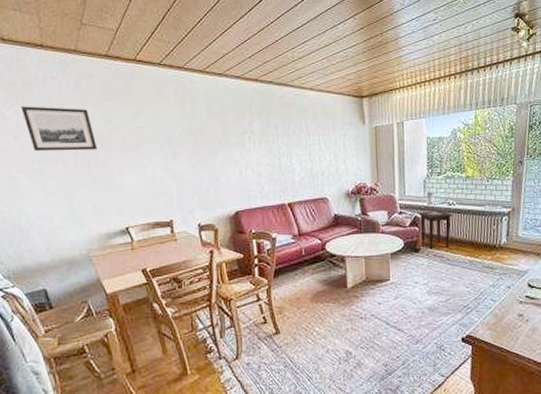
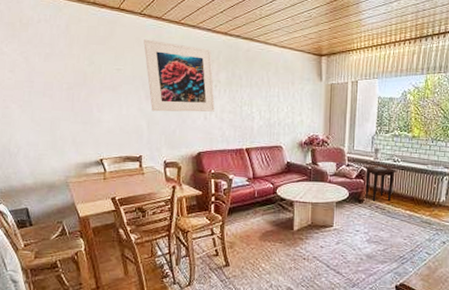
wall art: present [21,106,97,152] -> none [17,44,81,88]
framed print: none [166,91,251,171] -> present [143,39,216,112]

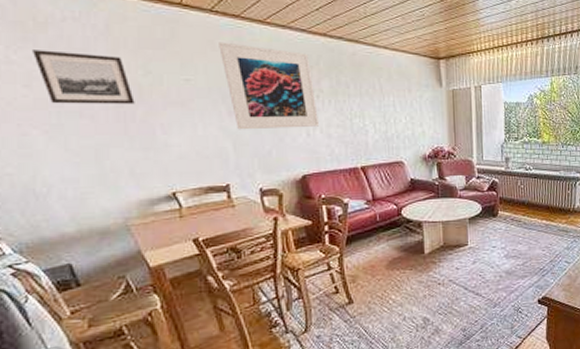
wall art: none [17,44,81,88] -> present [33,50,135,104]
side table: present [365,165,397,201] -> none [496,175,529,214]

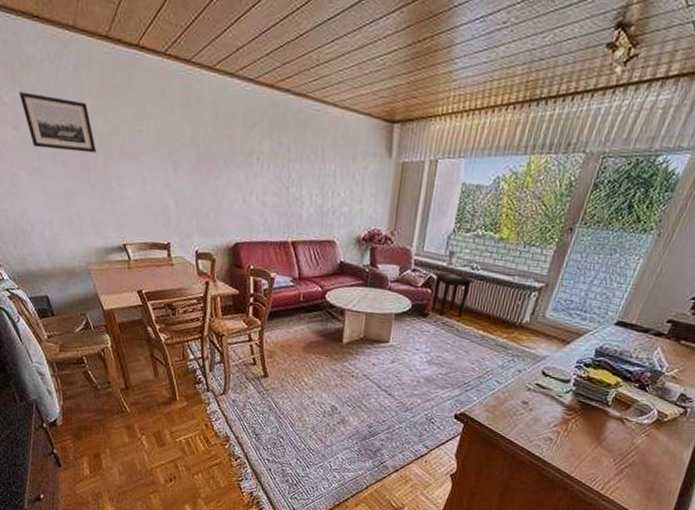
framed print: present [219,41,320,130] -> none [169,90,257,193]
side table: none [496,175,529,214] -> present [431,272,474,317]

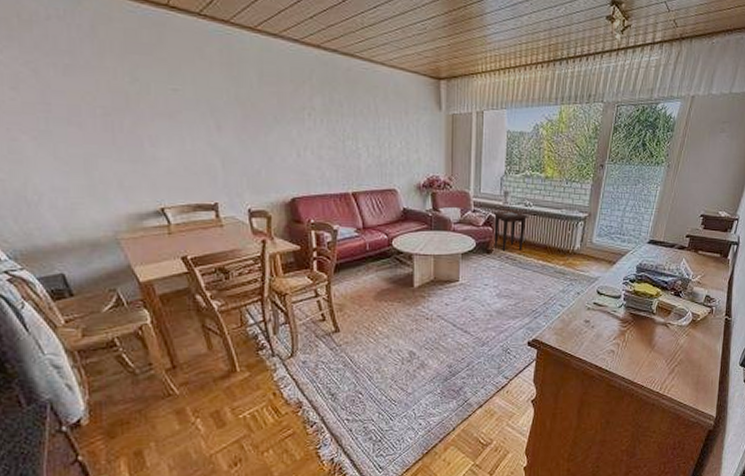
wall art: present [19,92,96,153] -> none [18,50,122,114]

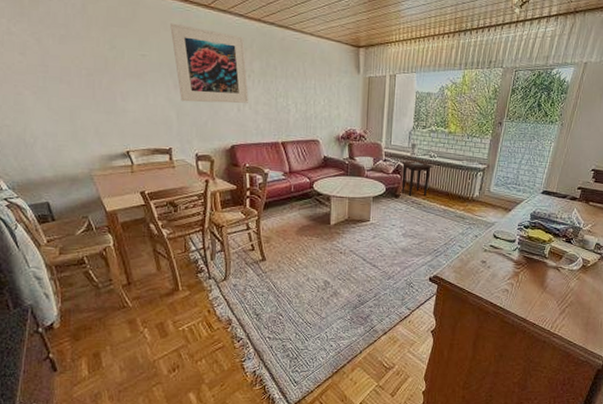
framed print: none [207,49,311,148] -> present [170,23,249,103]

